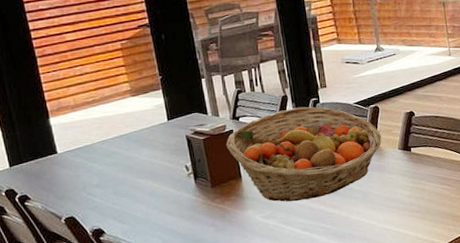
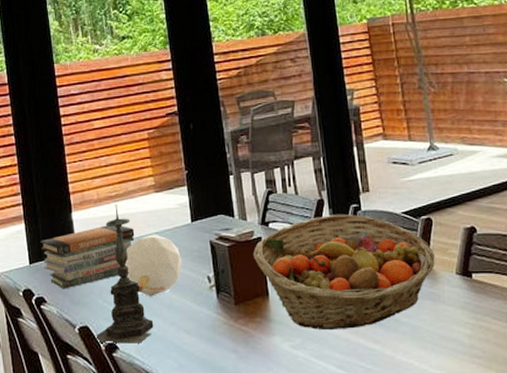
book stack: none [19,127,114,187] -> present [40,225,135,289]
candle holder: none [82,109,138,230] -> present [96,204,154,344]
decorative ball: none [99,133,162,187] -> present [117,234,183,297]

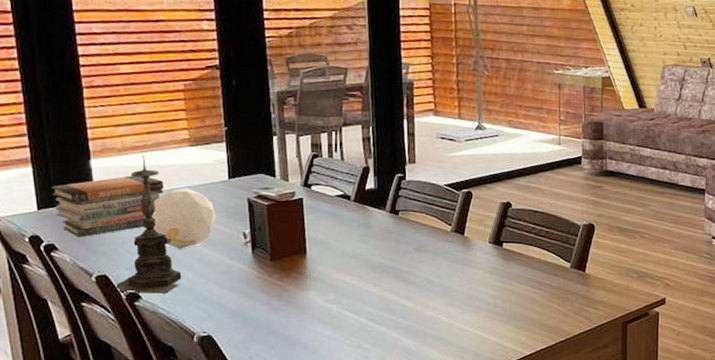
fruit basket: present [253,213,435,331] -> none [292,181,471,288]

